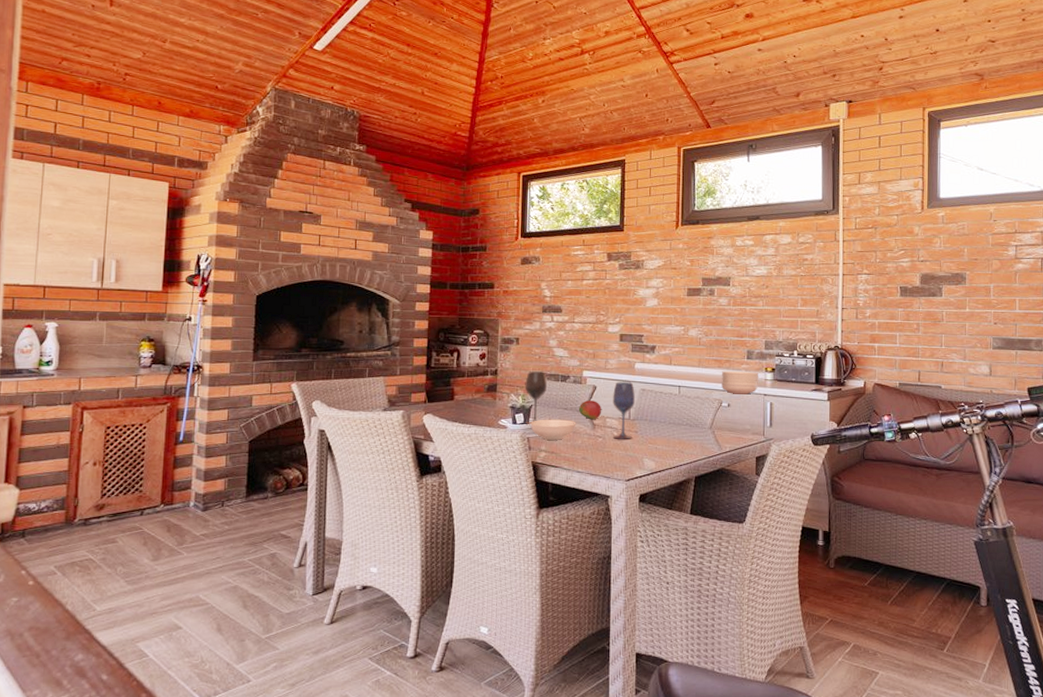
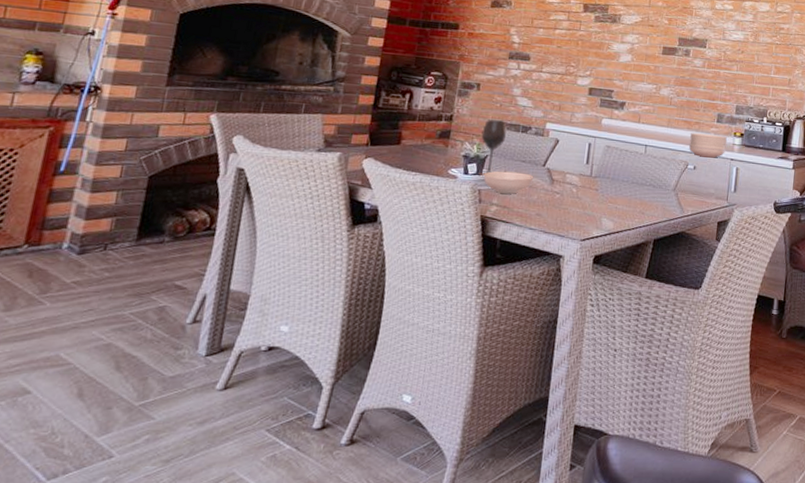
fruit: present [578,400,602,420] -> none [537,154,563,175]
wineglass: present [613,382,635,439] -> none [571,137,600,197]

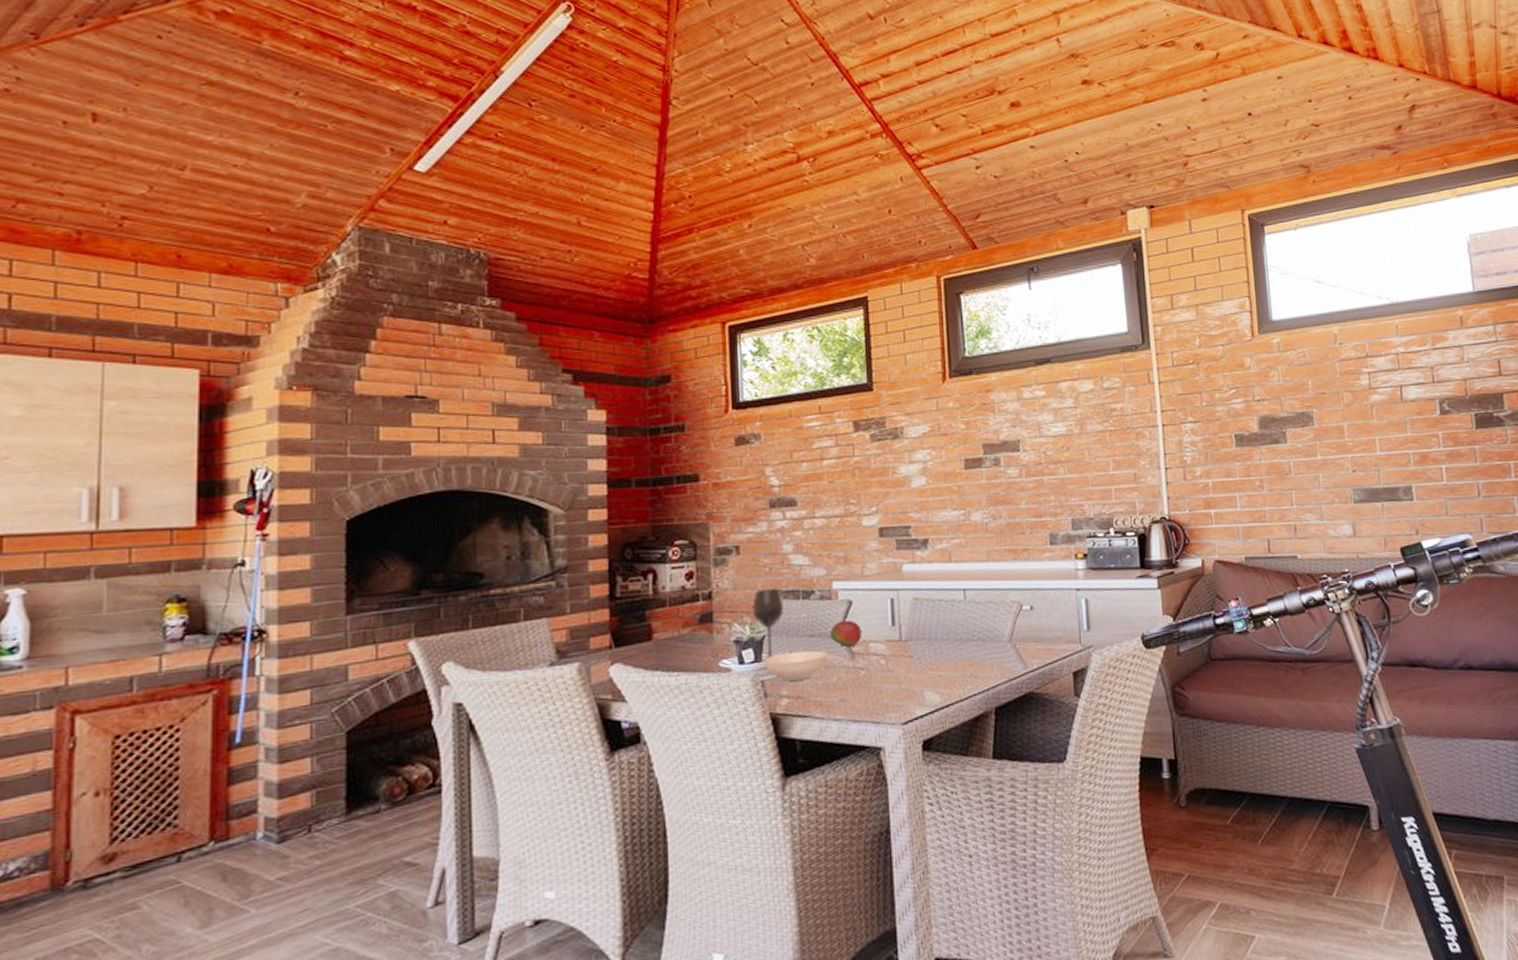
fruit: none [537,154,563,175] -> present [829,620,863,647]
bowl: present [688,133,728,158] -> none [1018,561,1068,593]

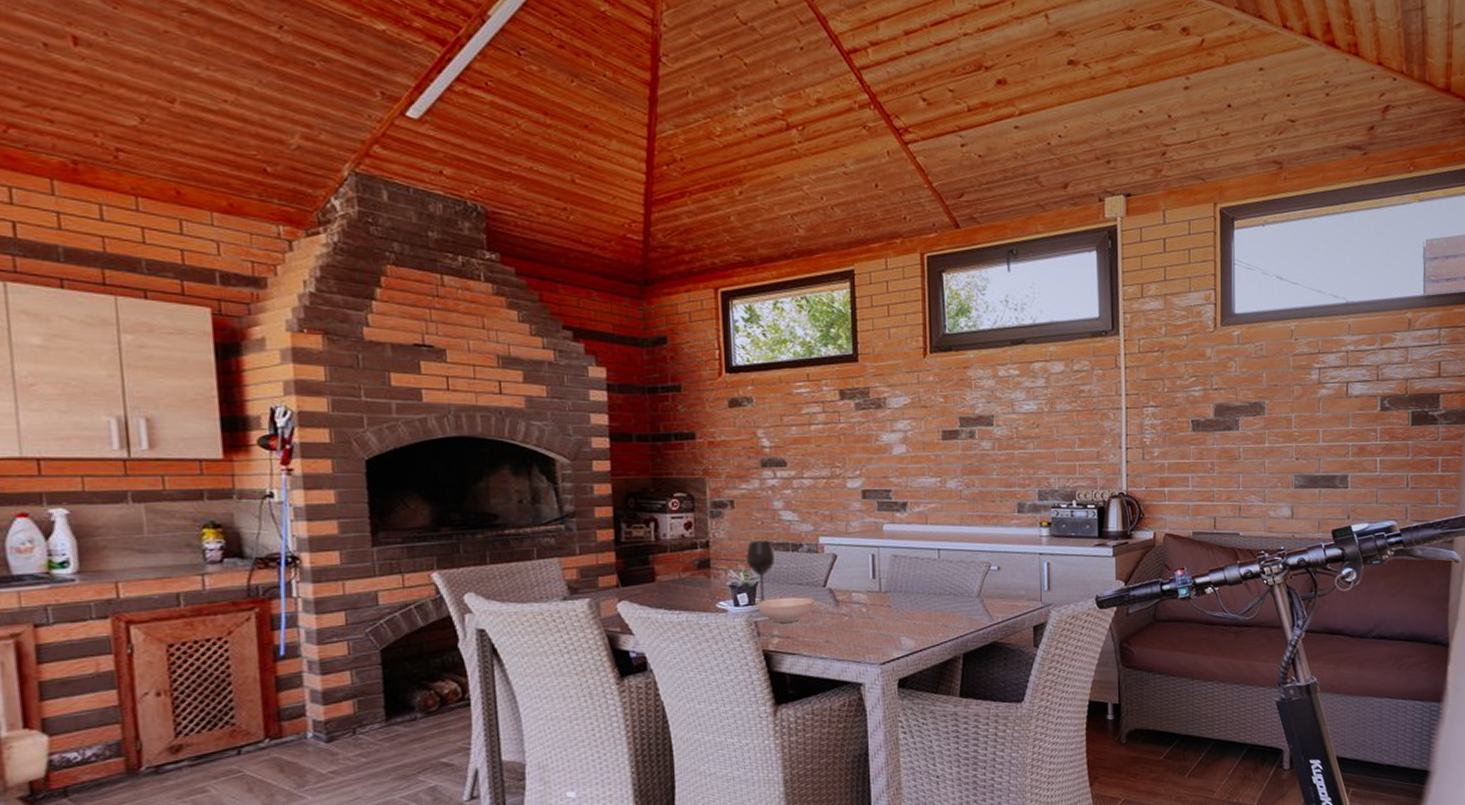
fruit: present [829,620,863,647] -> none [816,572,846,596]

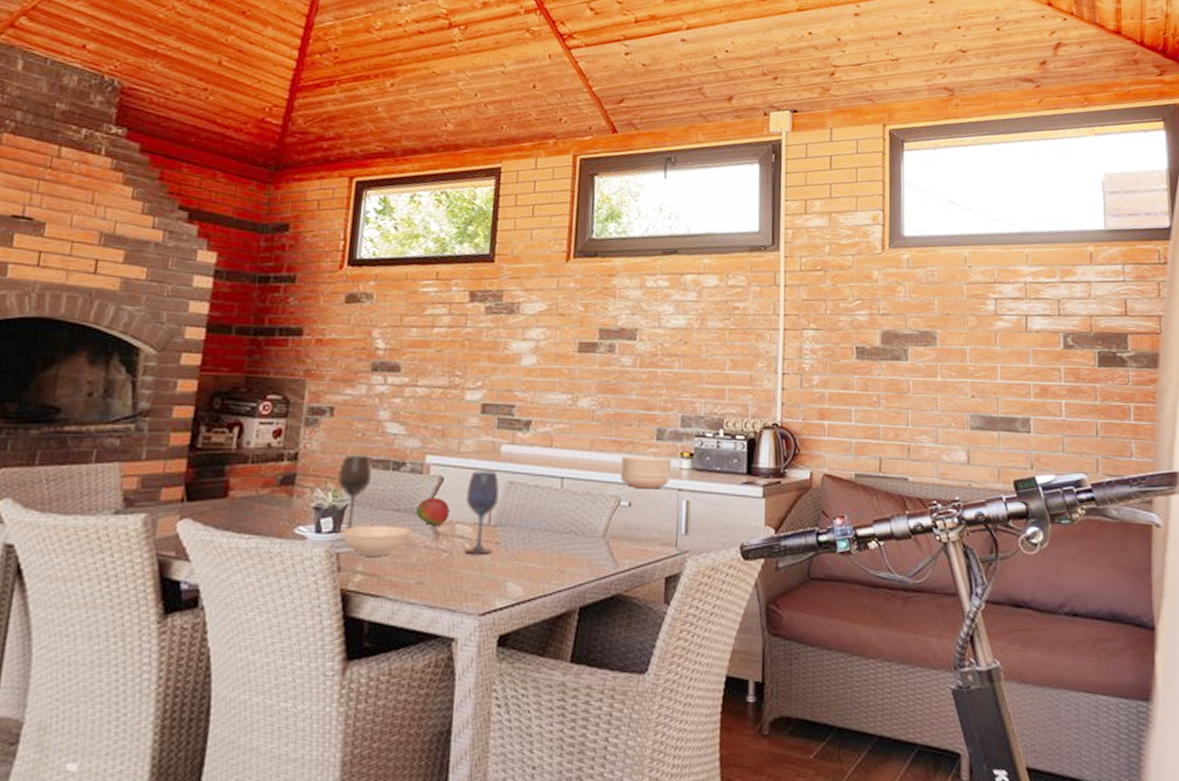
fruit: none [816,572,846,596] -> present [415,498,451,527]
wineglass: none [858,547,885,617] -> present [464,471,499,554]
bowl: none [988,528,1033,555] -> present [620,456,673,489]

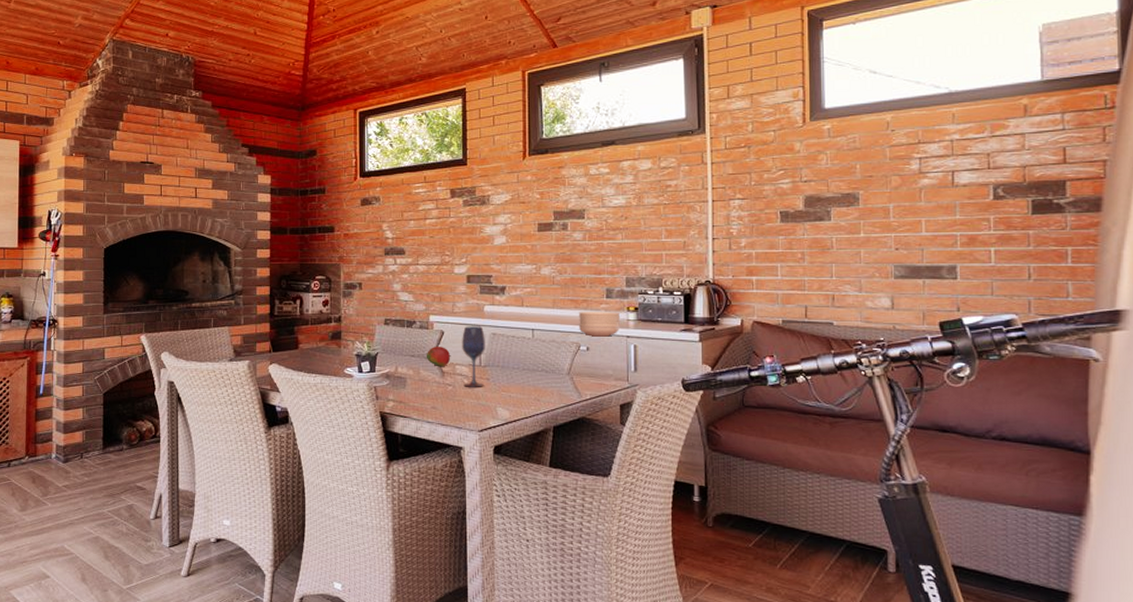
wineglass: present [335,455,373,535] -> none [369,317,393,374]
bowl: present [342,525,412,556] -> none [377,367,425,389]

